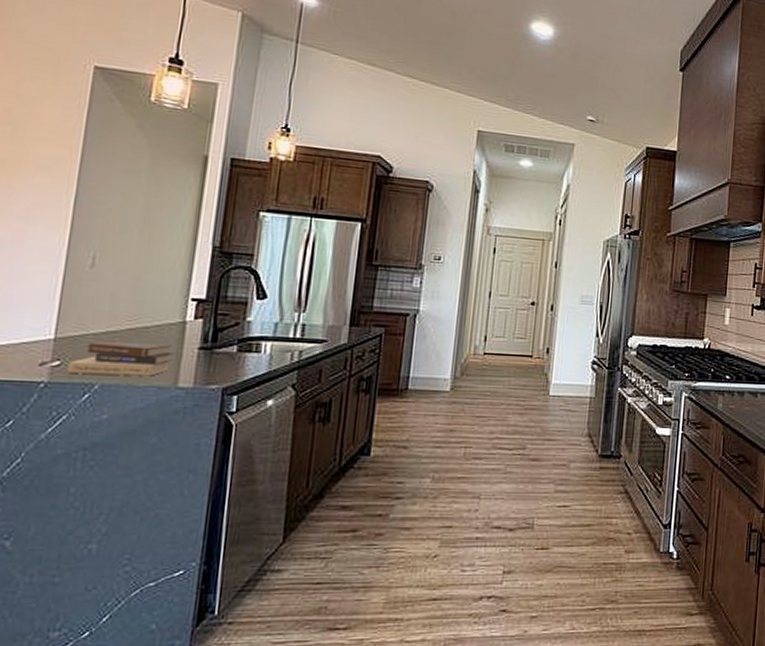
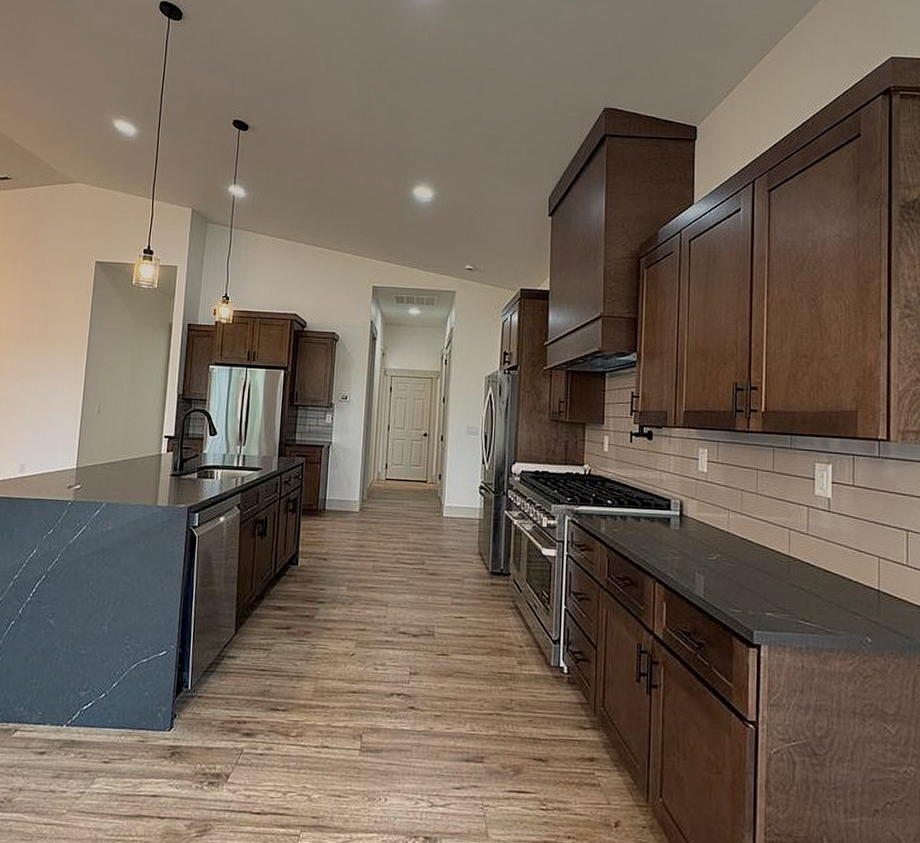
books: present [67,340,175,376] -> none [85,469,154,497]

